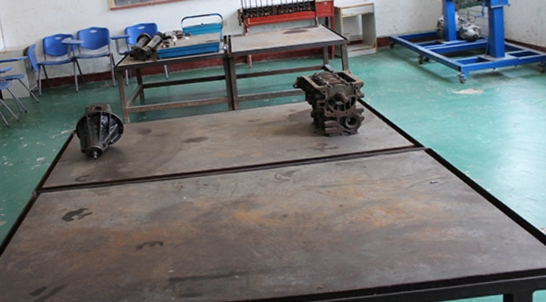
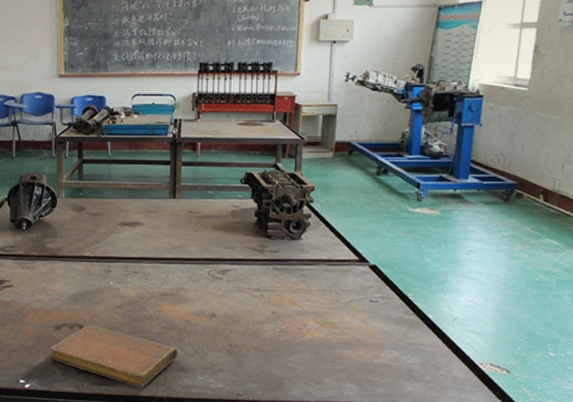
notebook: none [135,240,257,295] -> present [50,324,178,388]

